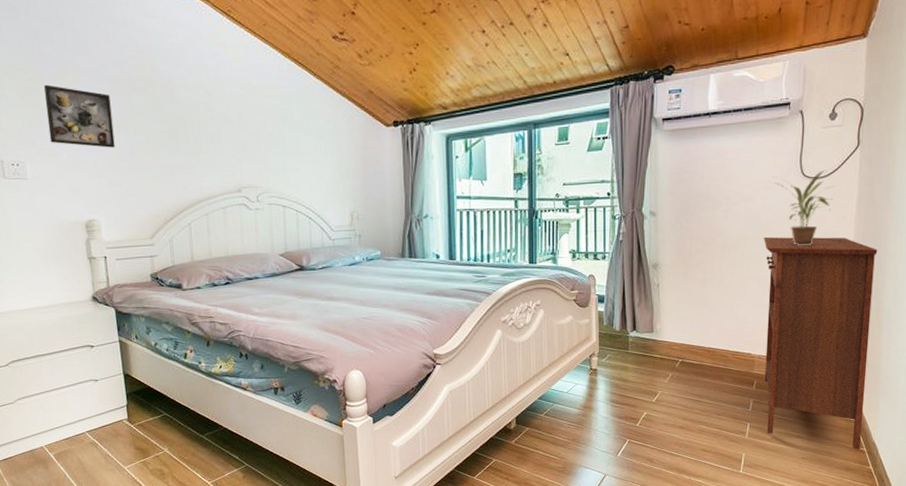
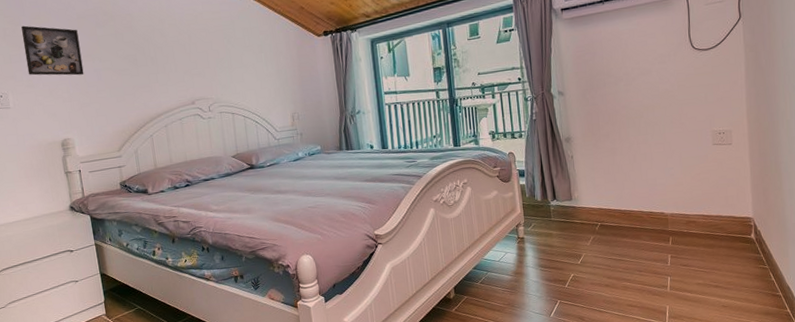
console table: present [764,236,878,450] -> none [664,100,776,295]
potted plant: present [772,170,835,245] -> none [665,42,723,111]

